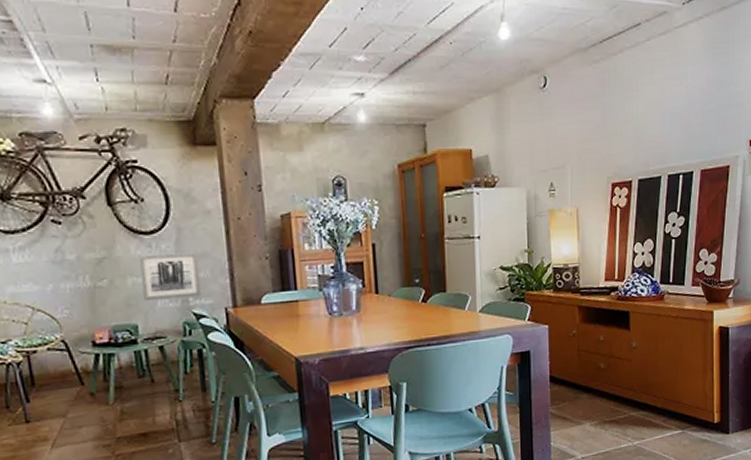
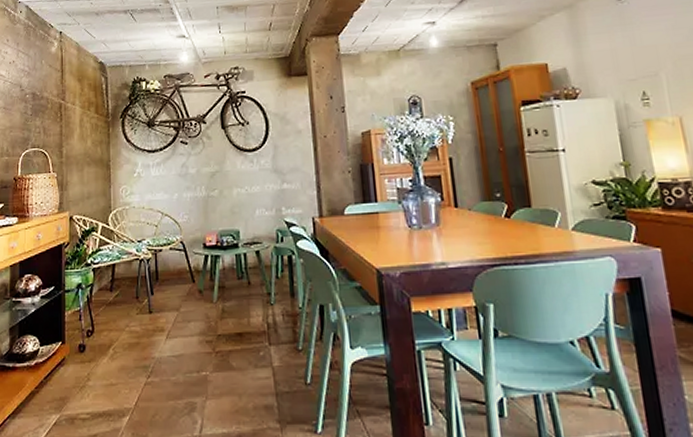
wall art: present [139,252,202,300] -> none [243,166,292,209]

